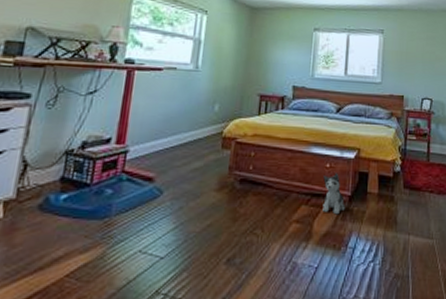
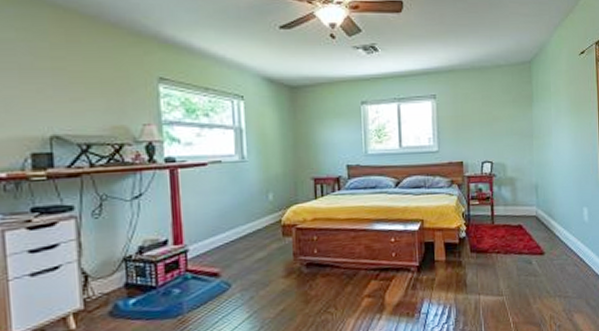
plush toy: present [322,173,346,215] -> none [390,246,415,286]

